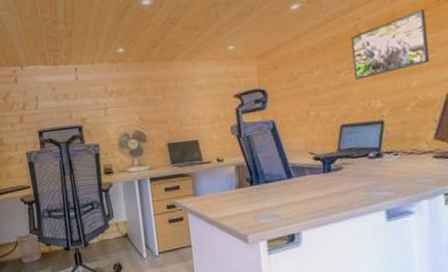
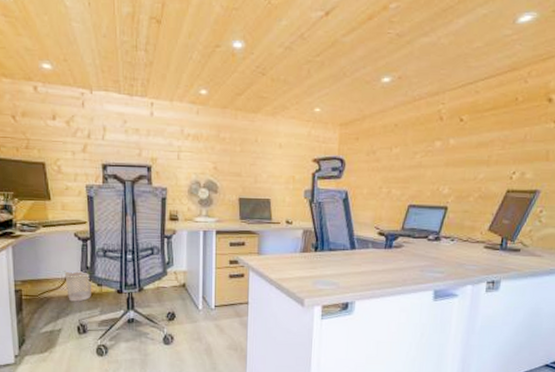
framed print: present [350,8,430,80] -> none [429,104,504,164]

